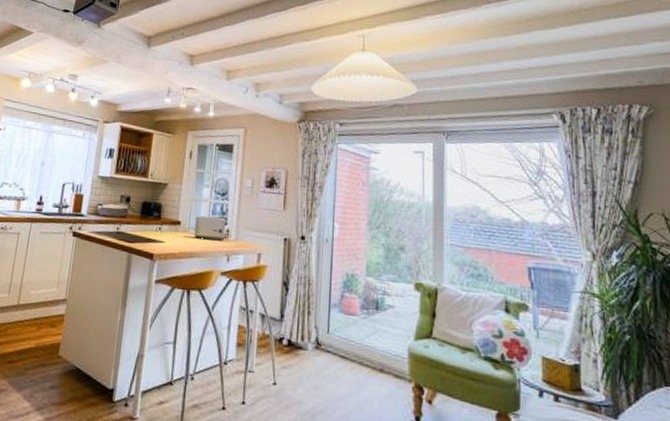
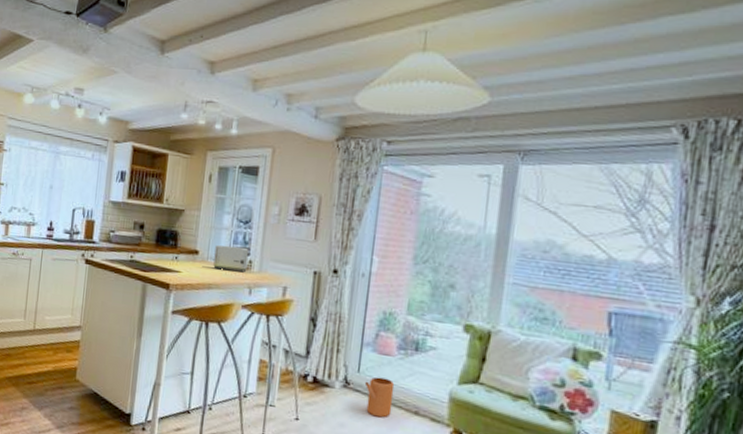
watering can: none [334,336,361,377] -> present [364,377,395,418]

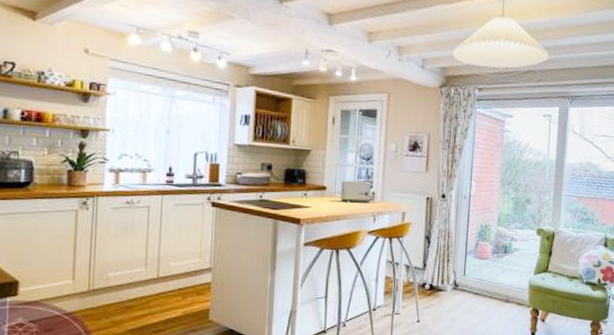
watering can: present [364,377,395,418] -> none [469,277,491,309]

